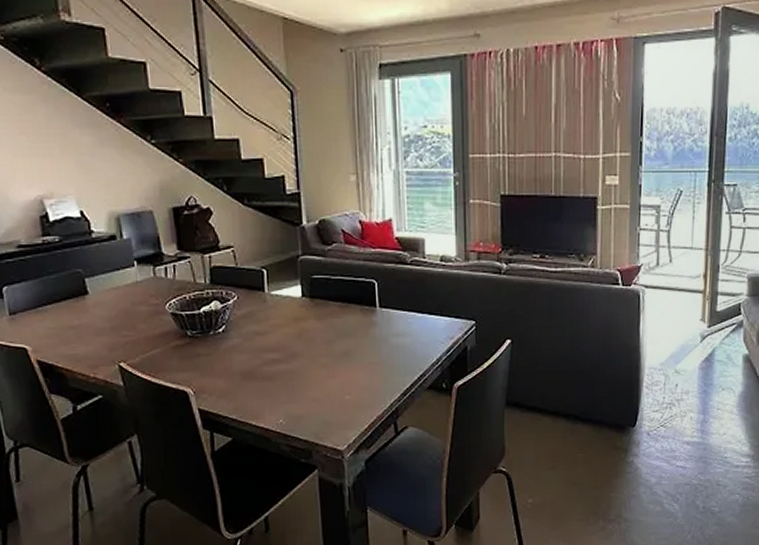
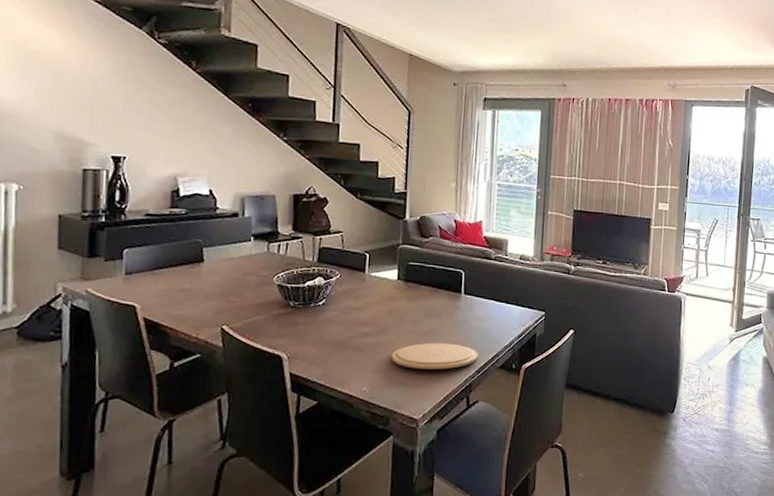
plate: none [305,365,402,396] -> present [391,342,478,370]

